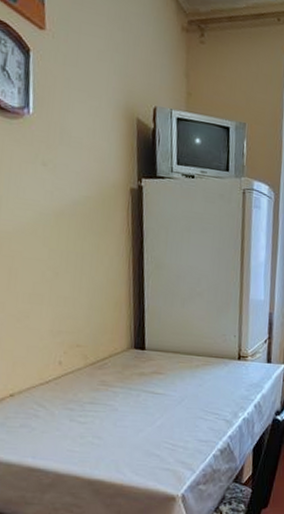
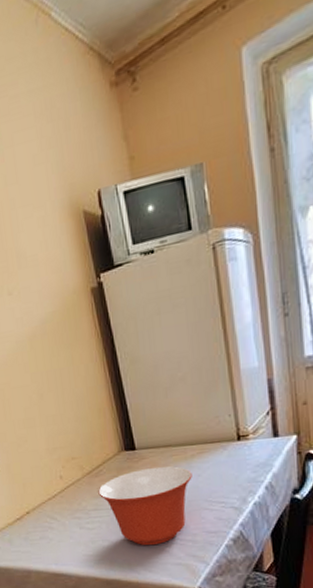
mixing bowl: none [98,369,194,448] -> present [98,466,192,546]

